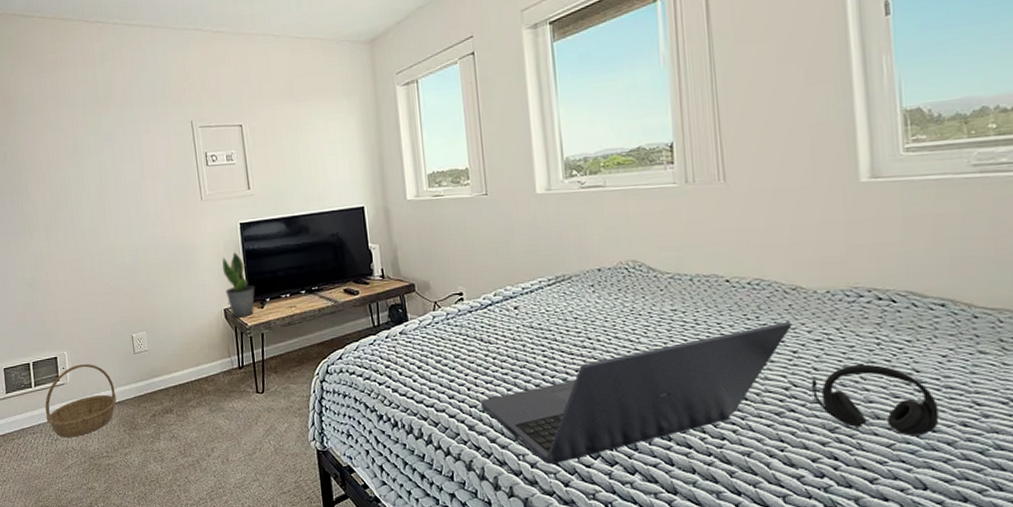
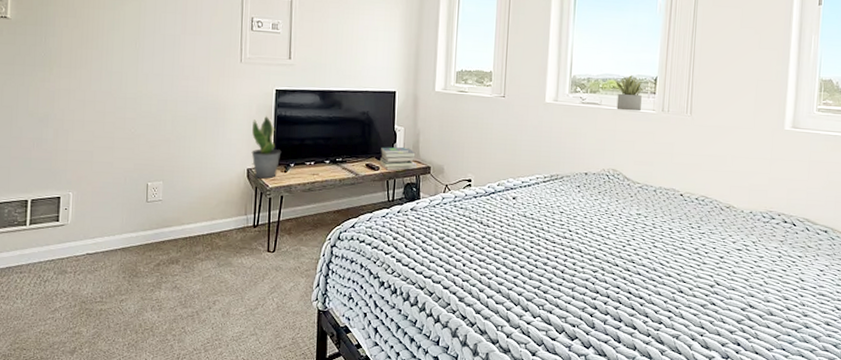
basket: present [45,364,116,437] -> none [37,207,120,280]
books: none [357,265,400,294] -> present [380,146,418,171]
laptop: present [481,321,792,465] -> none [473,232,723,336]
succulent plant: none [620,146,658,190] -> present [615,75,643,111]
headphones: present [741,364,939,435] -> none [677,271,813,330]

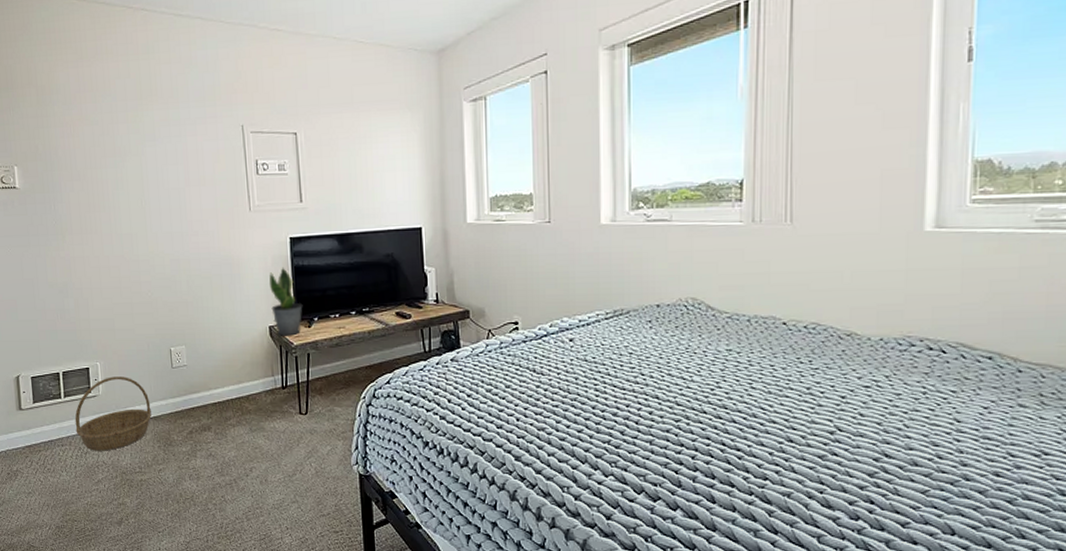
basket: none [37,207,120,280] -> present [75,377,152,451]
books: present [380,146,418,171] -> none [411,290,454,318]
succulent plant: present [615,75,643,111] -> none [688,181,726,226]

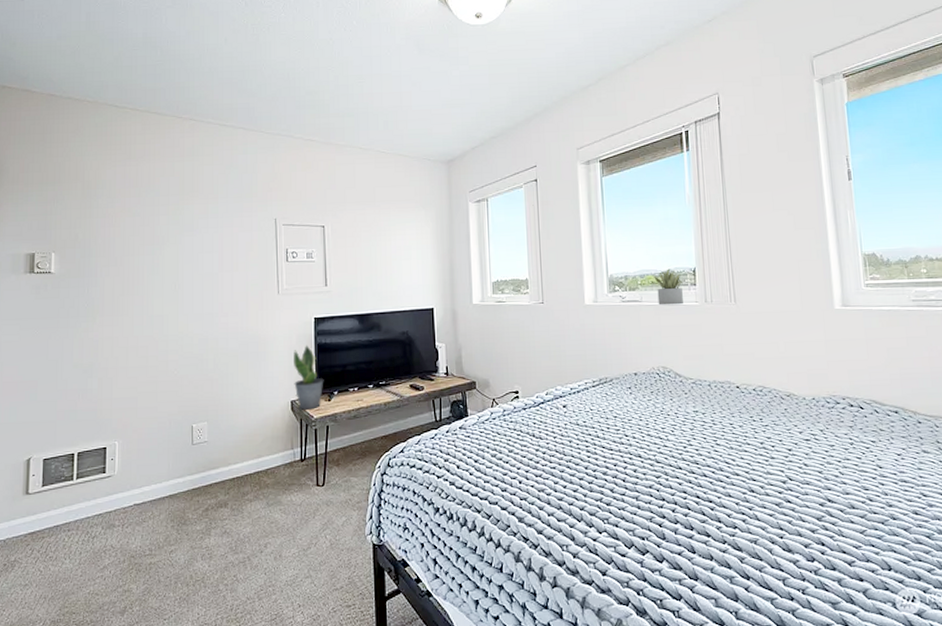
basket: present [75,377,152,451] -> none [85,455,167,535]
succulent plant: none [688,181,726,226] -> present [654,269,683,305]

